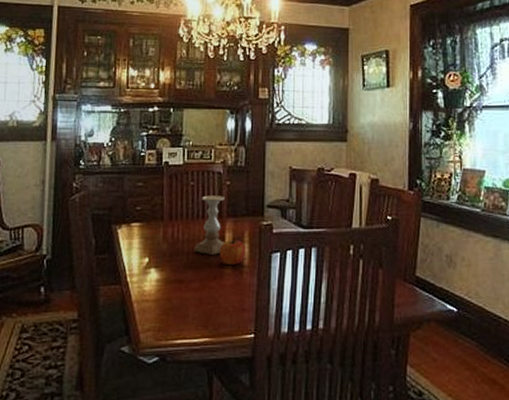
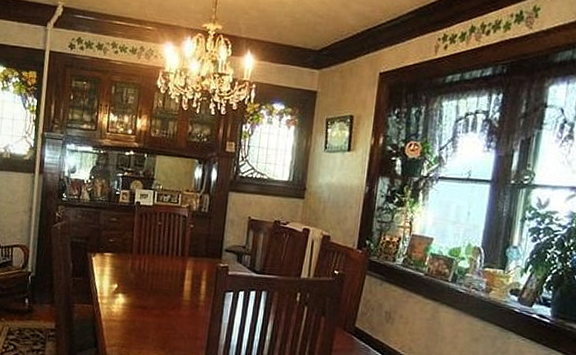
candle holder: present [194,195,225,255] -> none [157,235,188,288]
apple: present [219,237,245,265] -> none [179,275,203,299]

